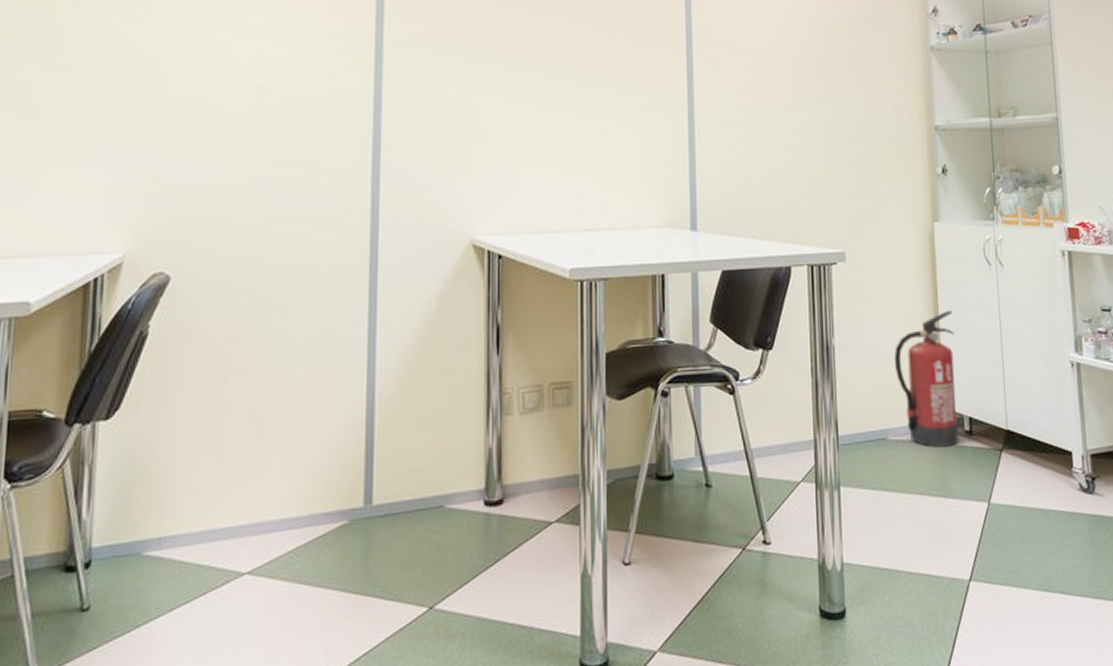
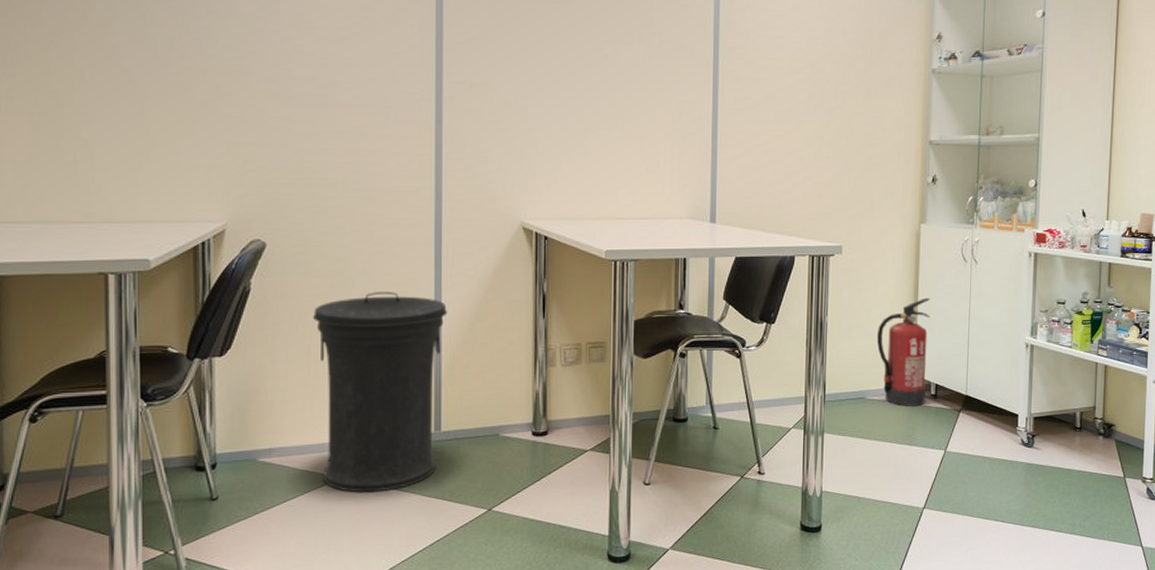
trash can: none [220,330,382,593] -> present [312,292,447,493]

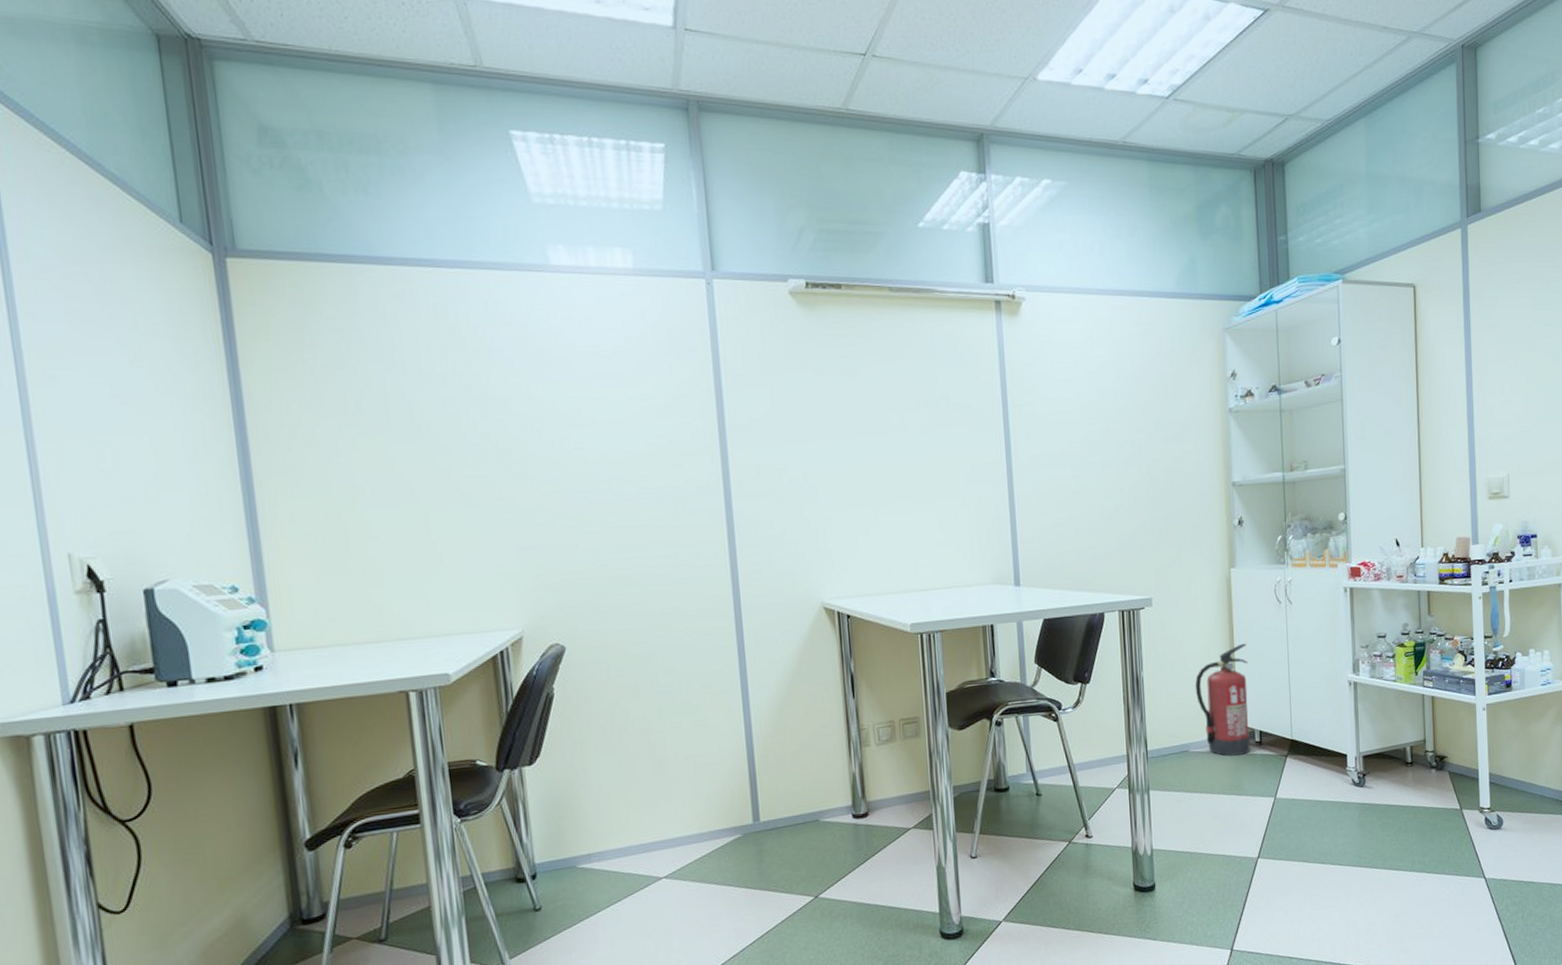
trash can: present [312,292,447,493] -> none [619,685,759,891]

